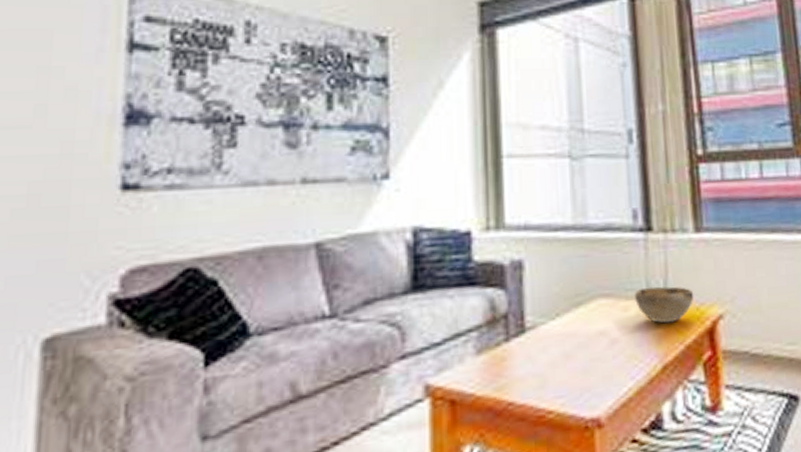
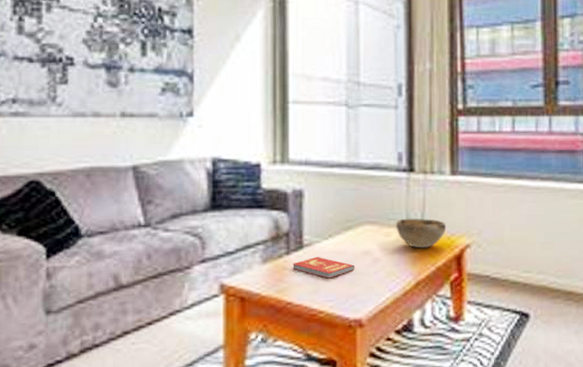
book: none [513,341,589,369] -> present [292,256,355,279]

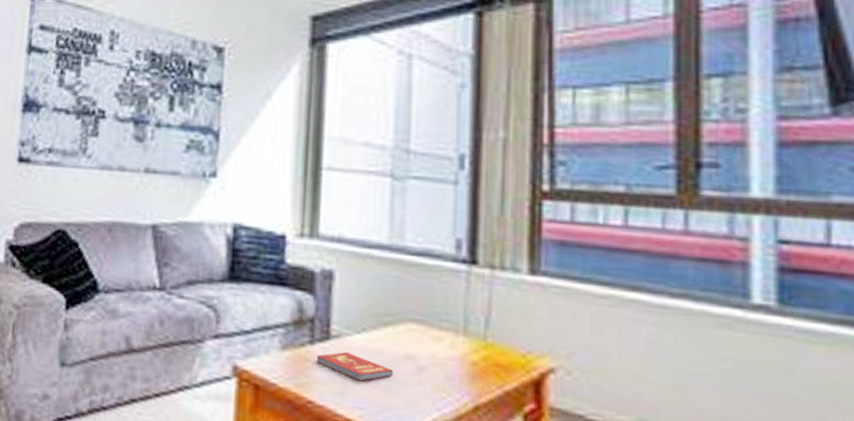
decorative bowl: present [396,218,446,248] -> none [450,321,521,364]

